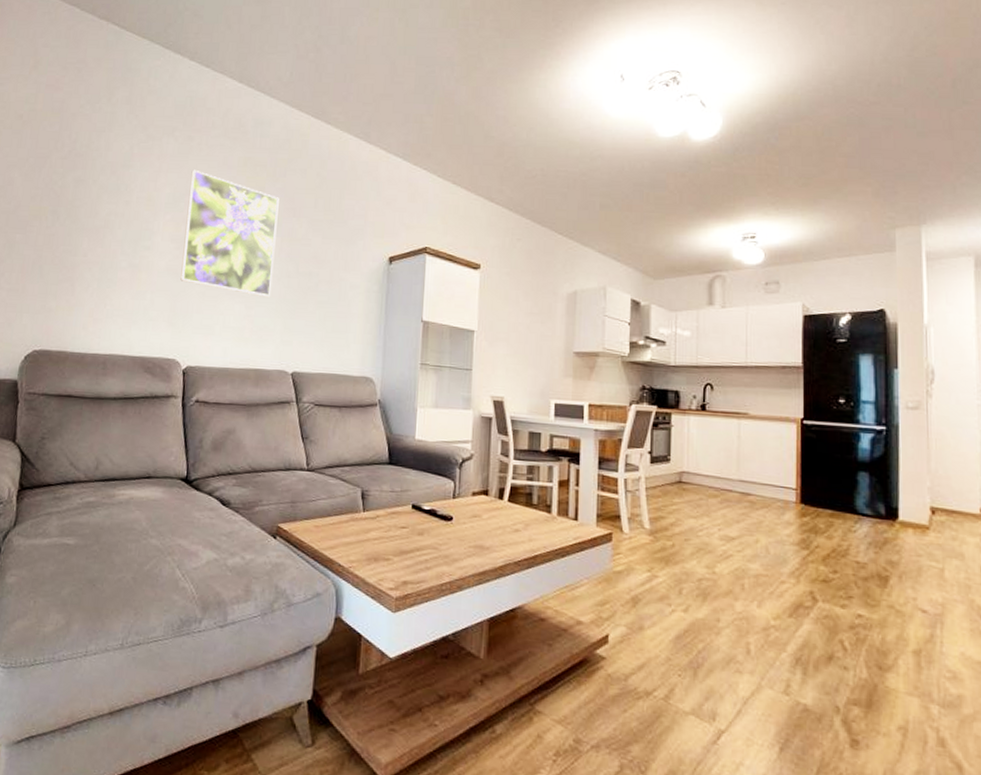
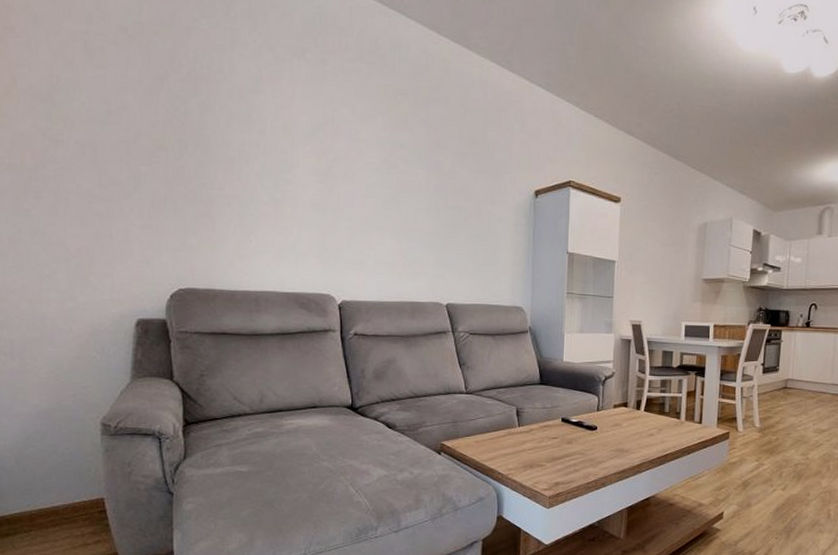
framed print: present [180,169,279,298] -> none [327,96,423,232]

